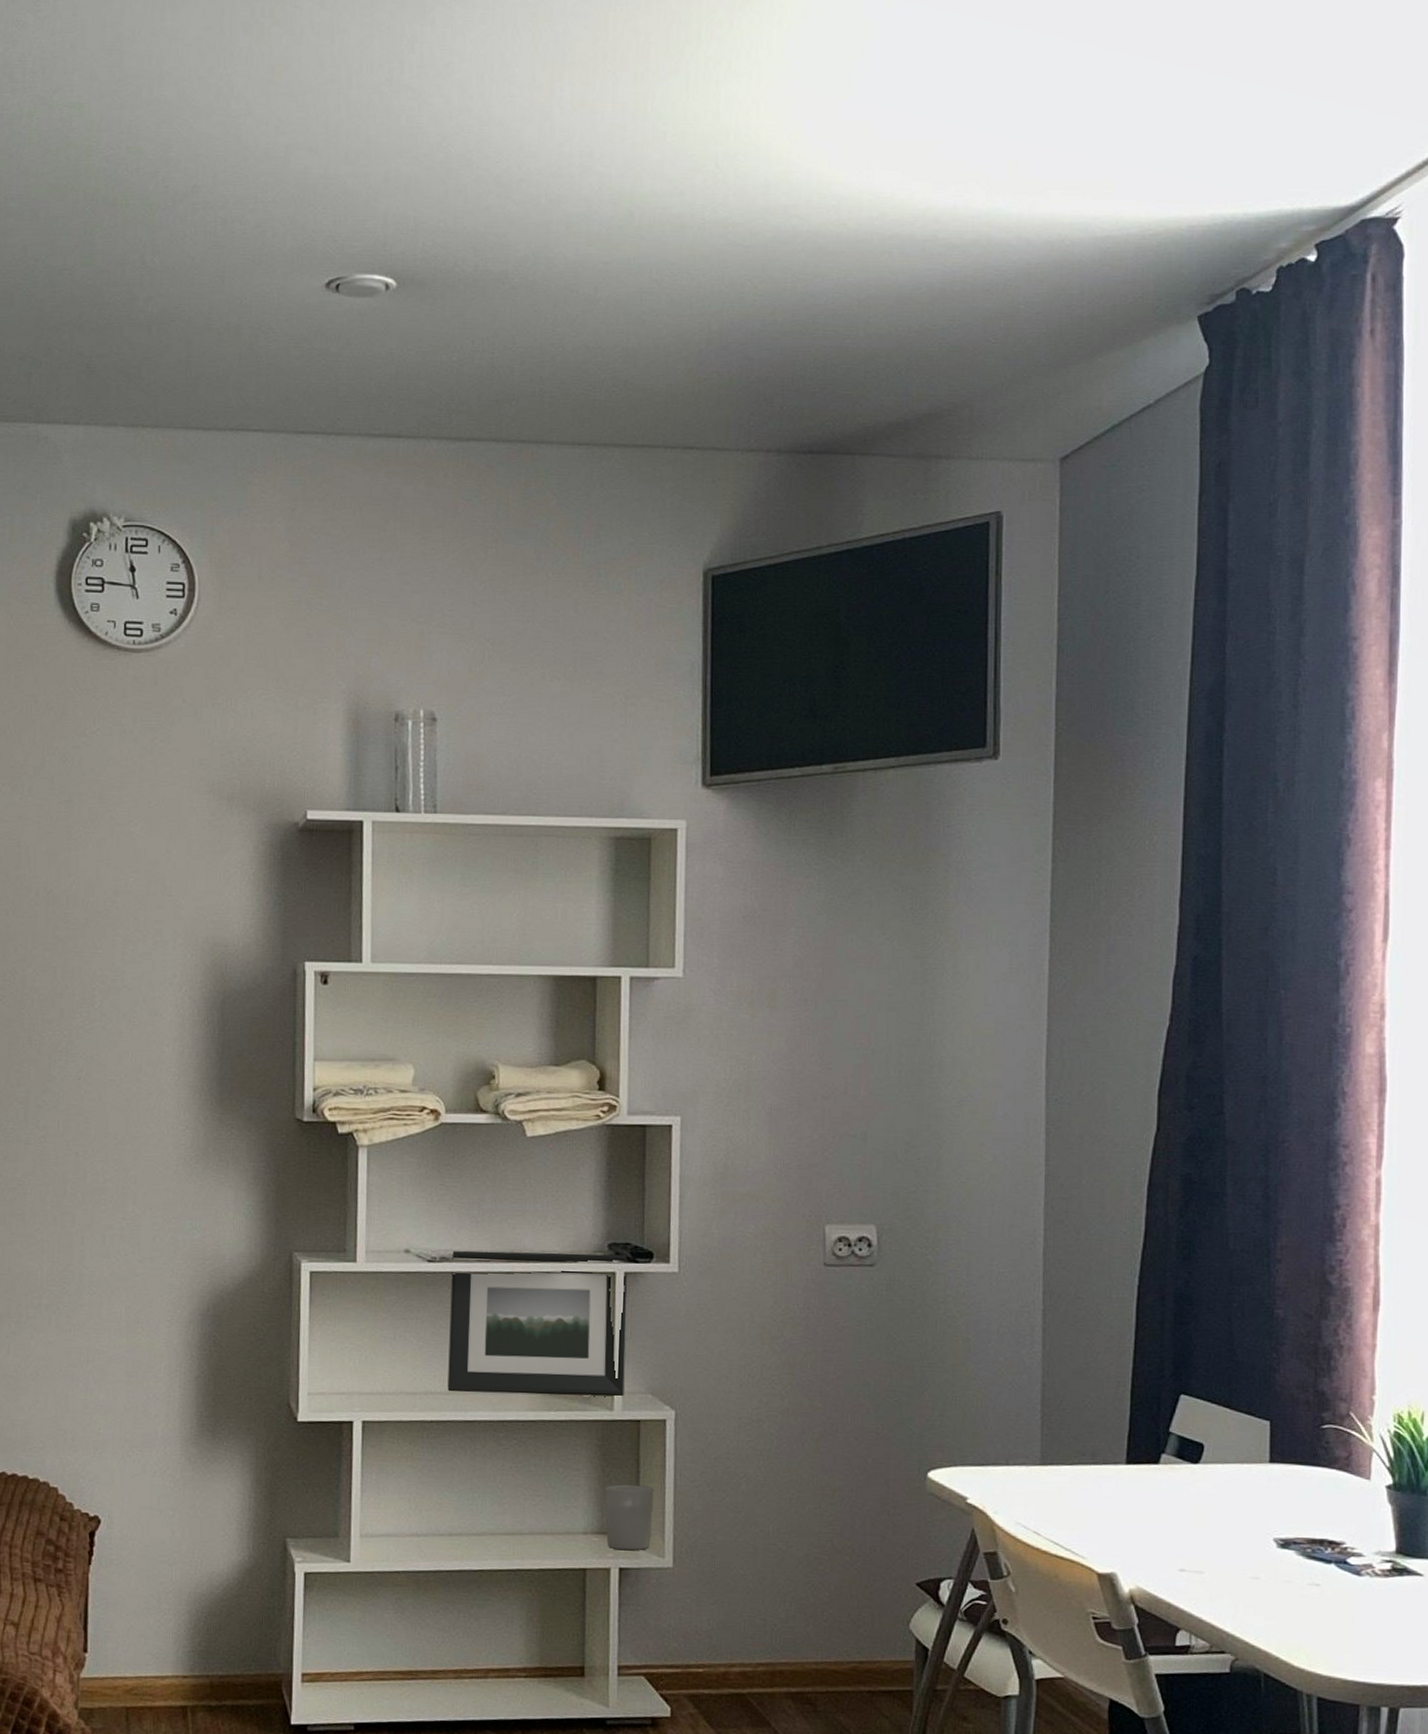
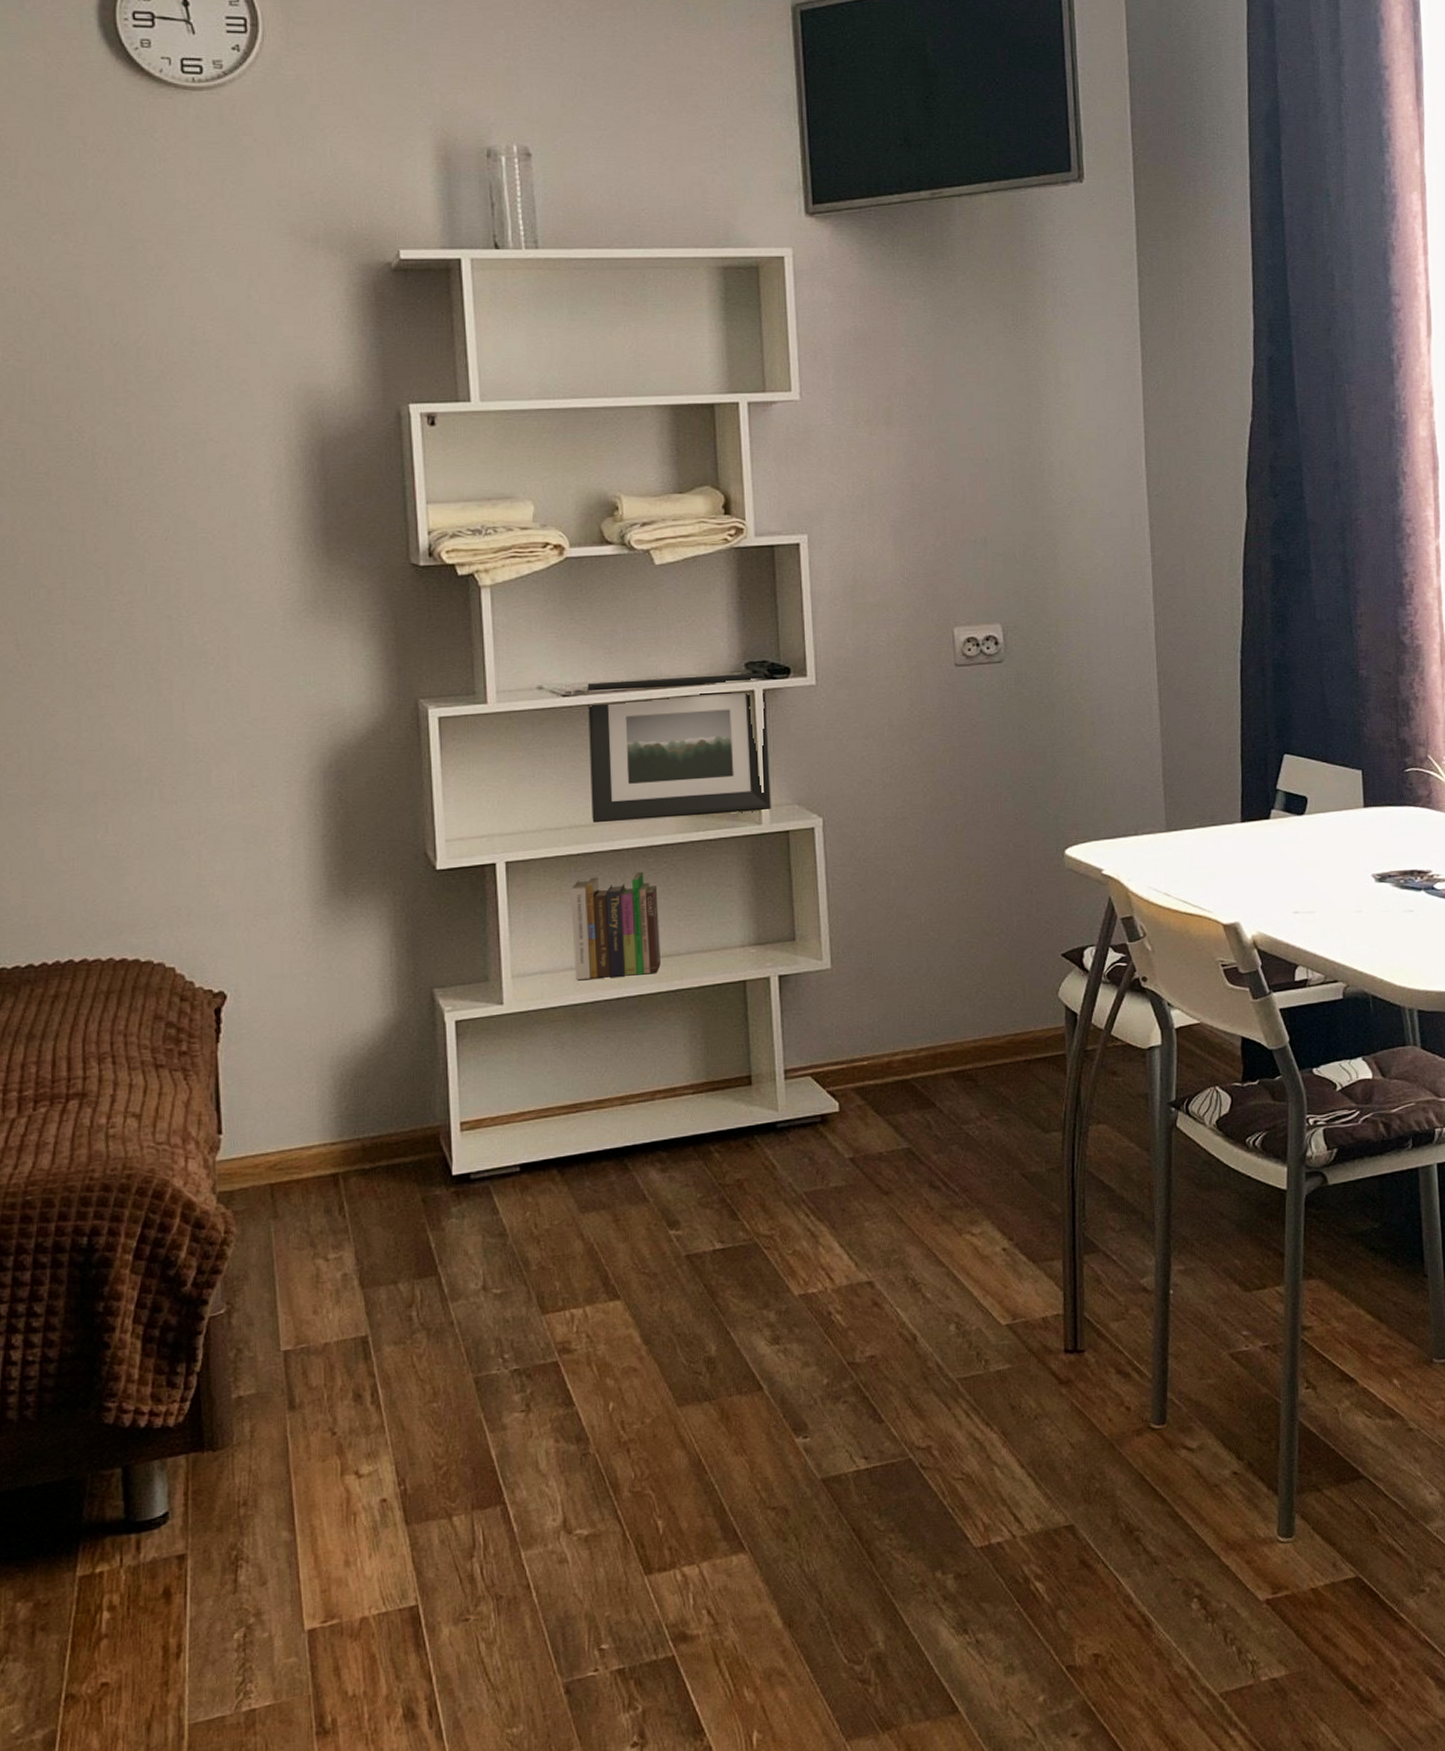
books: none [420,1445,506,1550] -> present [570,871,661,980]
candle holder: present [605,1484,654,1551] -> none [759,893,807,958]

